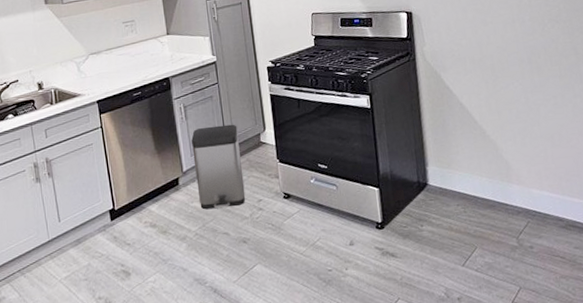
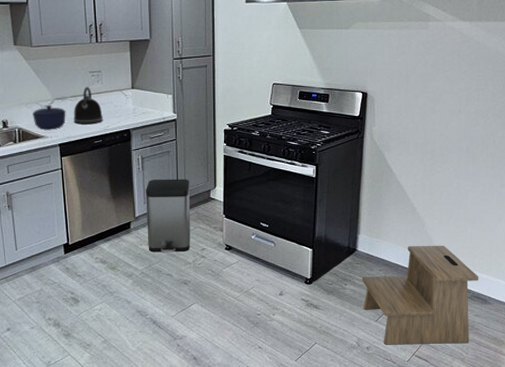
cooking pot: none [68,60,102,87] -> present [33,104,66,129]
kettle: none [109,38,140,78] -> present [73,87,103,125]
step stool: none [438,169,574,293] -> present [362,245,479,345]

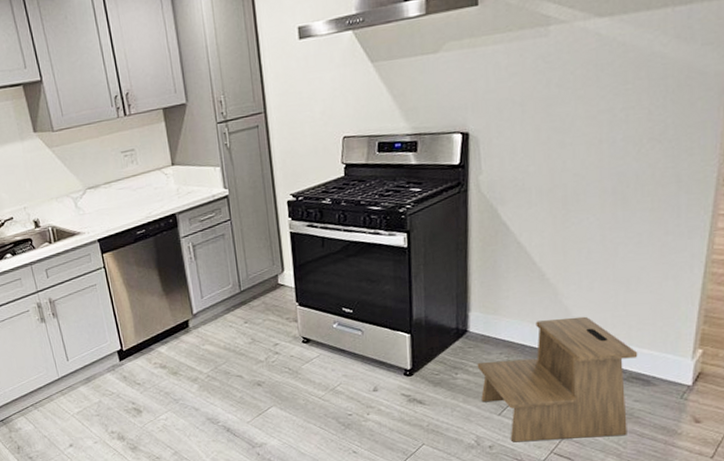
cooking pot: present [33,104,66,129] -> none [64,195,102,225]
kettle: present [73,87,103,125] -> none [109,170,143,215]
pedal bin: present [146,179,191,253] -> none [201,264,261,353]

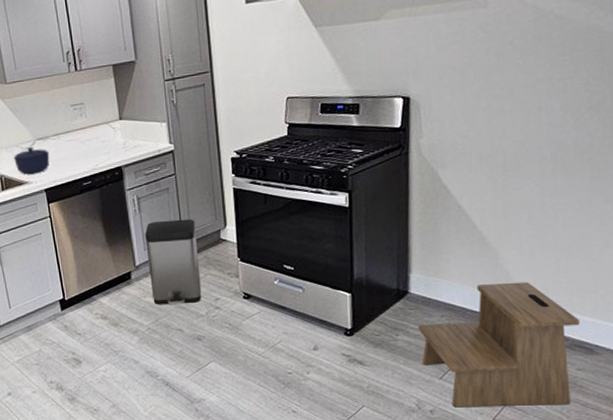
cooking pot: none [64,195,102,225] -> present [14,146,50,174]
pedal bin: none [201,264,261,353] -> present [145,219,202,305]

